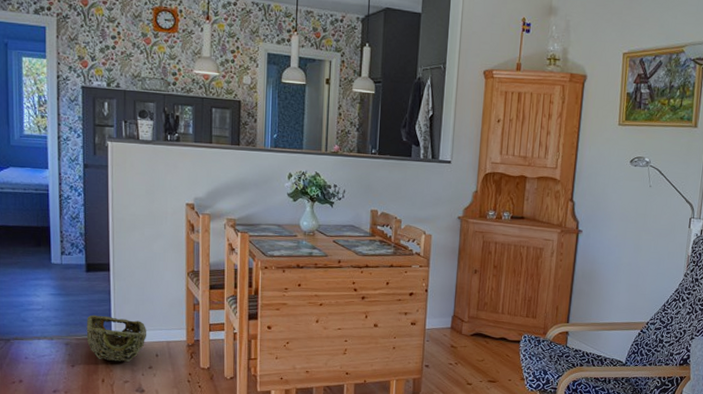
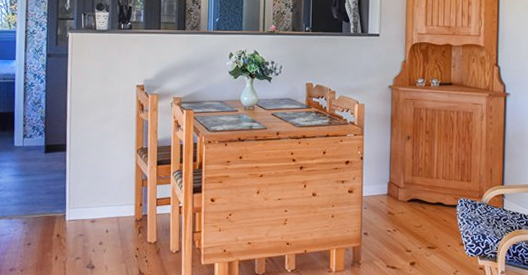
woven basket: present [86,315,147,362] -> none [42,193,99,238]

